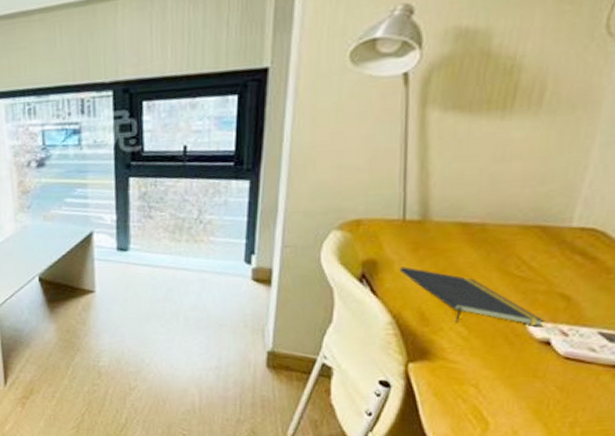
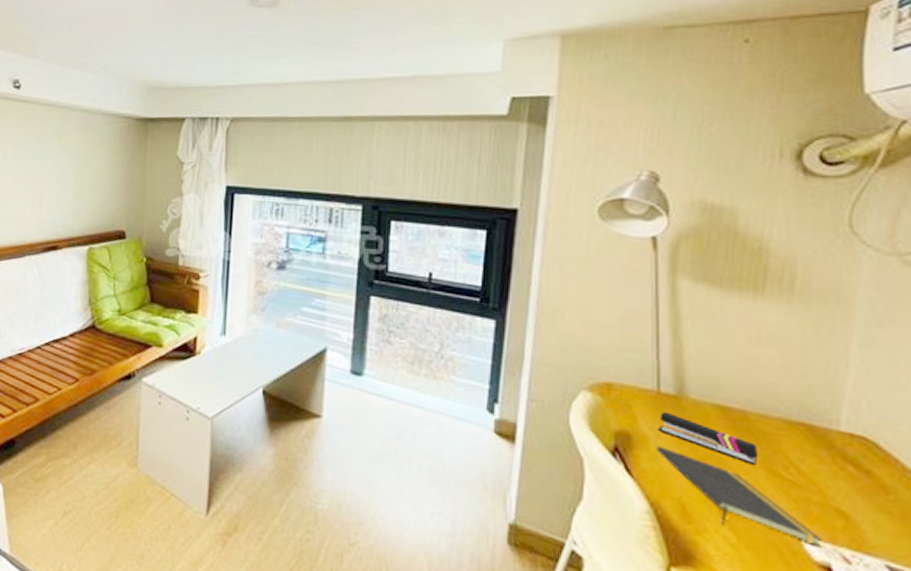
stapler: none [403,236,494,269] -> present [659,411,759,465]

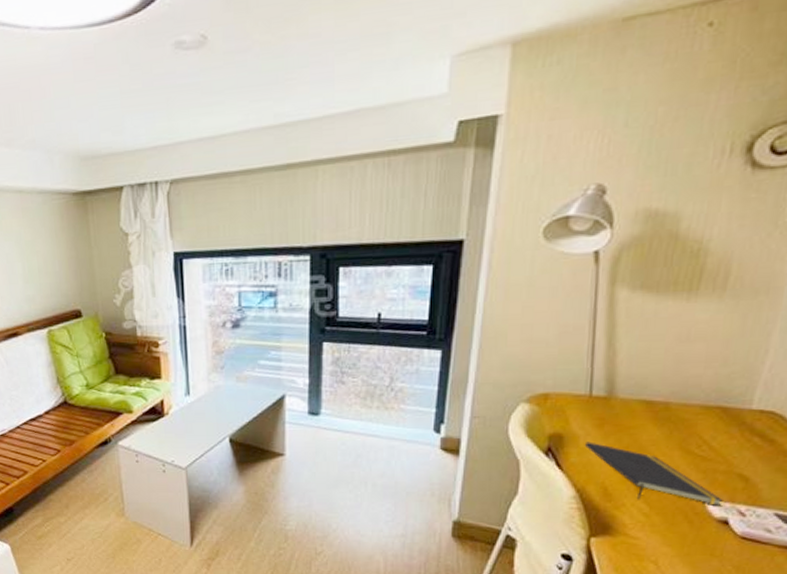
stapler: present [659,411,759,465] -> none [588,412,676,447]

